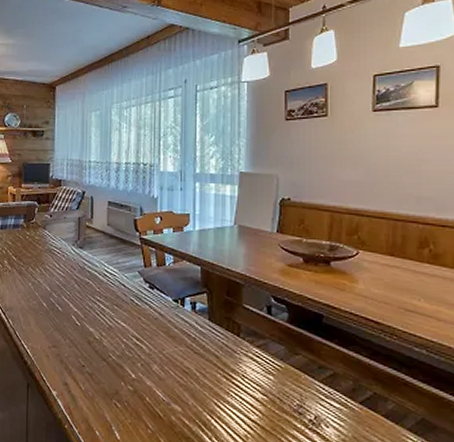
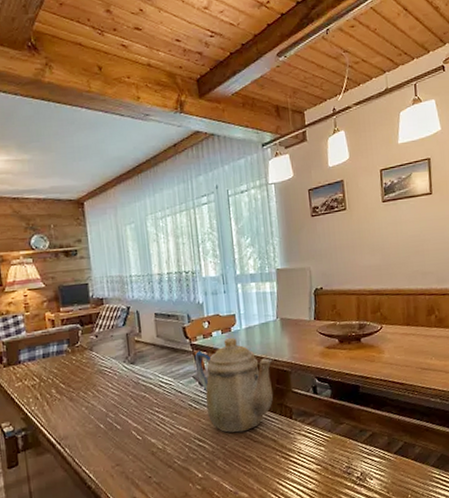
teapot: none [142,238,225,340] -> present [194,338,274,433]

